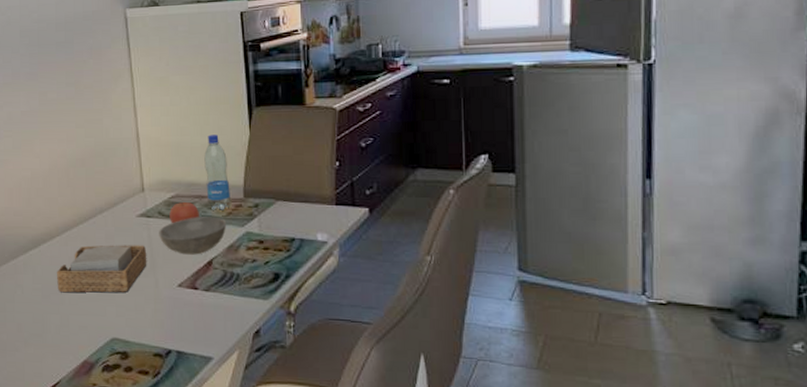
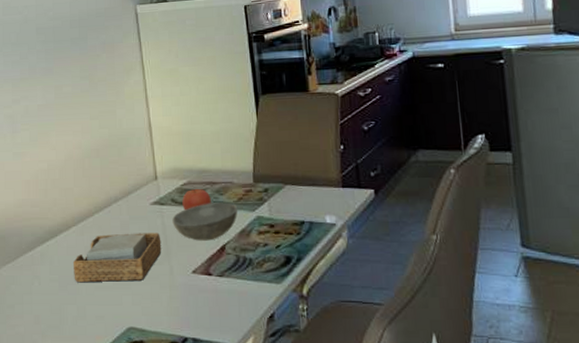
bottle: present [204,134,231,210] -> none [214,122,241,196]

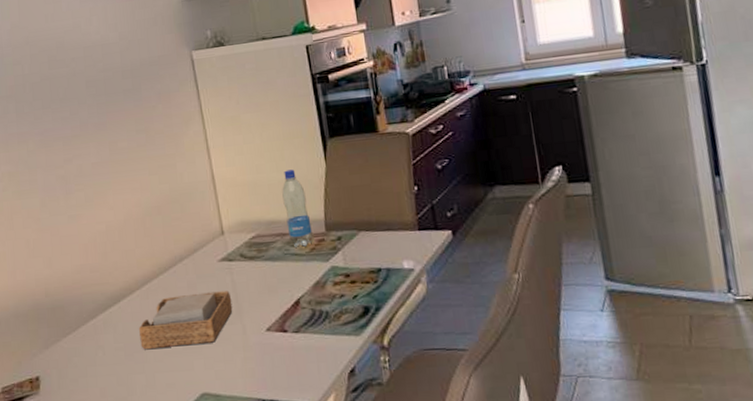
soup bowl: present [172,202,238,241] -> none [242,253,312,297]
fruit: present [182,189,211,211] -> none [251,241,282,266]
bottle: none [214,122,241,196] -> present [282,169,313,247]

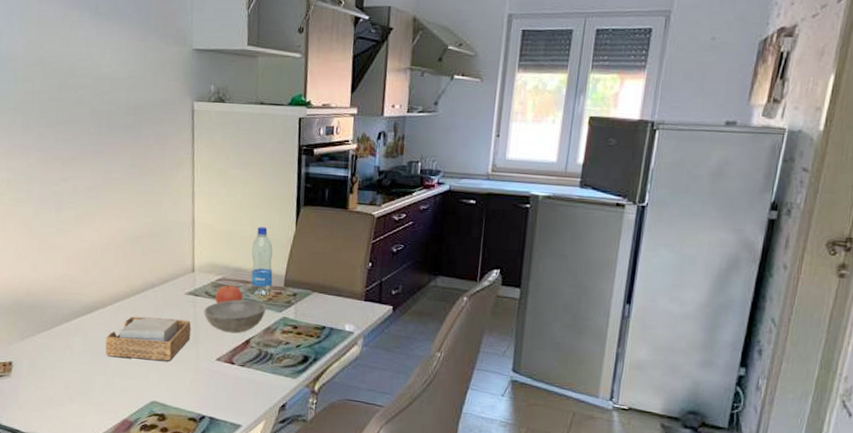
soup bowl: none [242,253,312,297] -> present [204,299,267,334]
fruit: none [251,241,282,266] -> present [215,285,243,304]

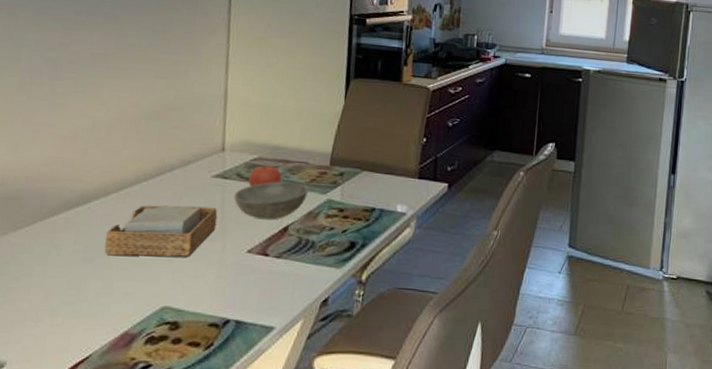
bottle: present [251,227,273,296] -> none [292,100,318,177]

